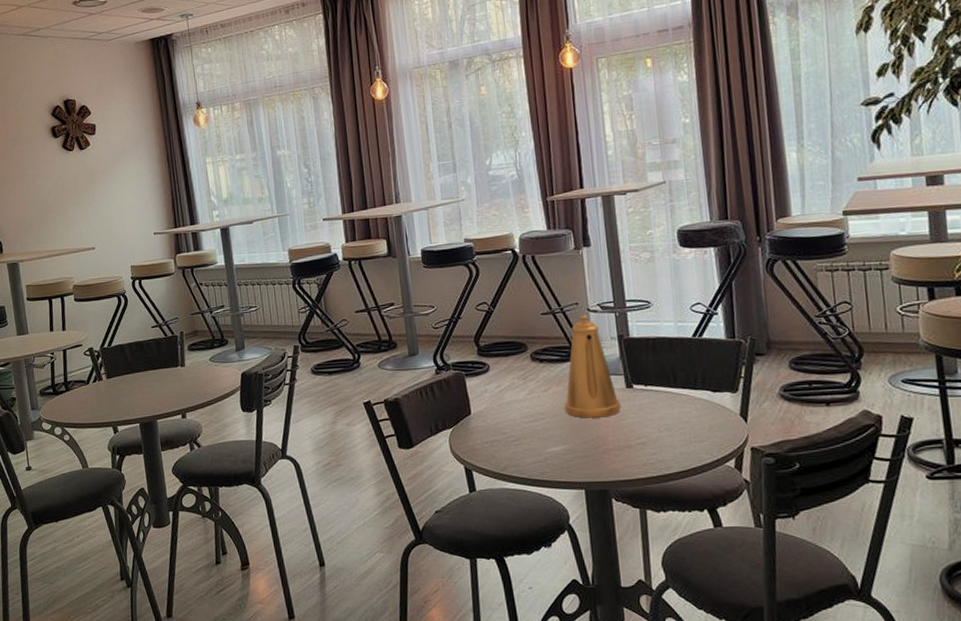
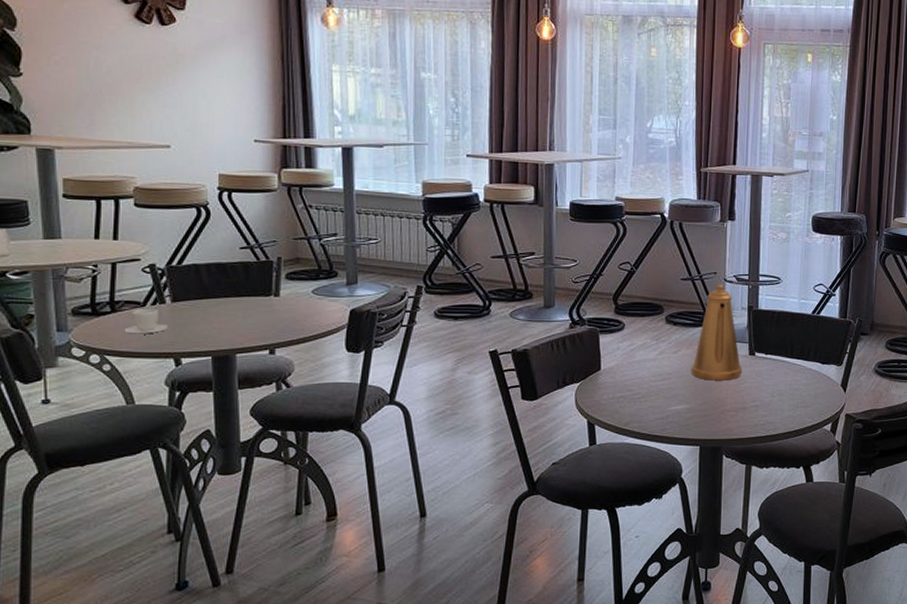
teacup: none [76,385,107,408] -> present [124,308,169,334]

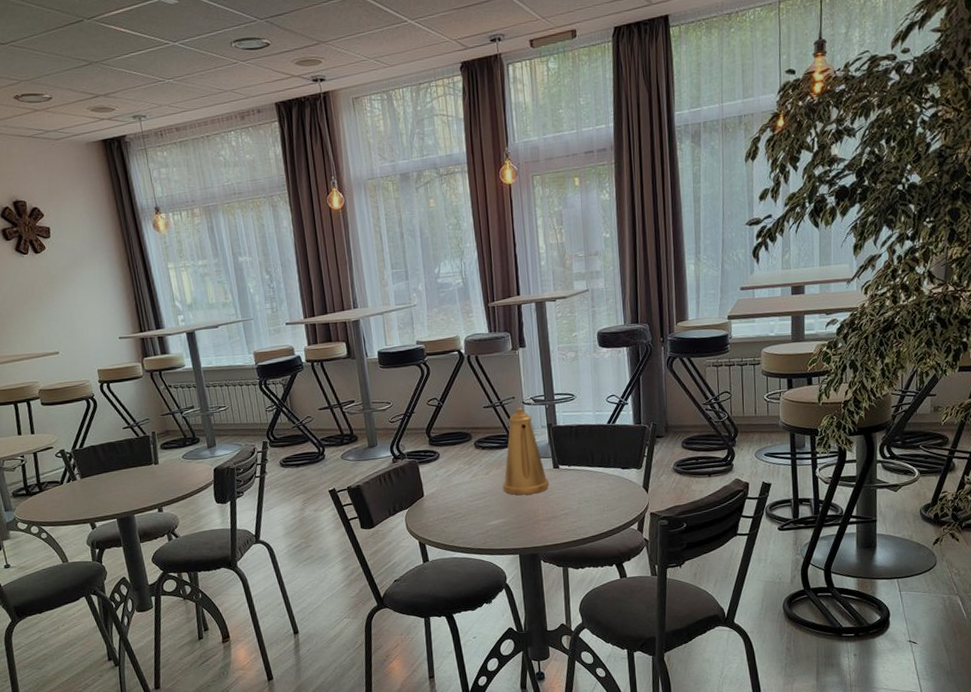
teacup: present [124,308,169,334] -> none [51,485,82,507]

